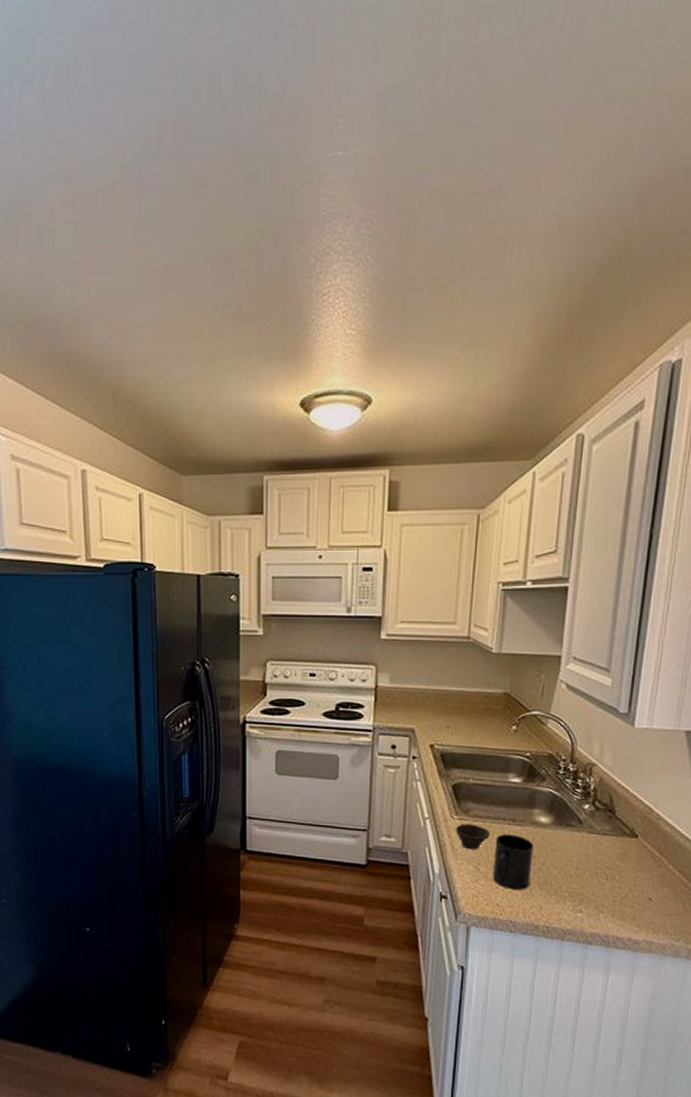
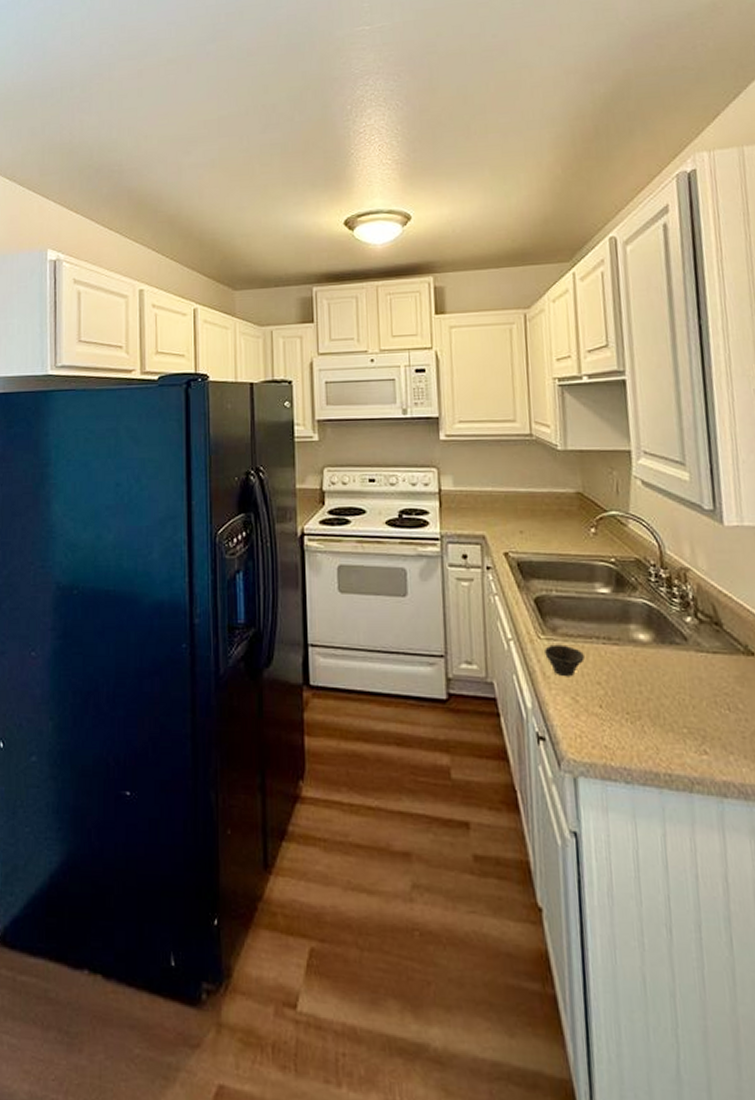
mug: present [493,834,534,890] -> none [591,656,640,727]

